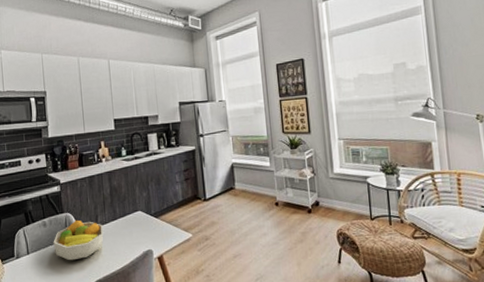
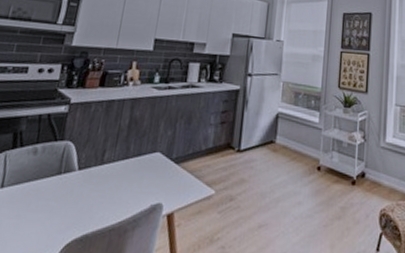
fruit bowl: present [53,219,104,261] -> none [38,151,109,205]

